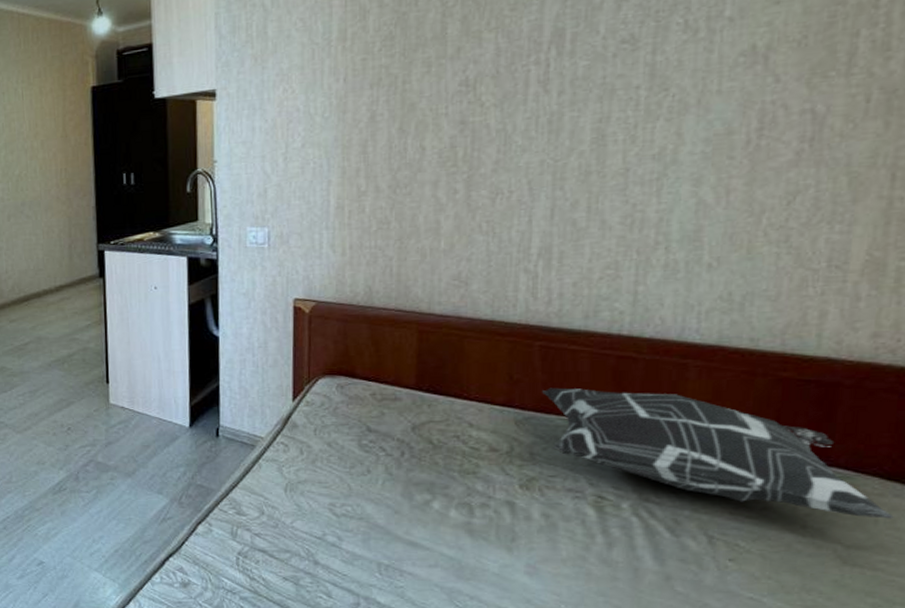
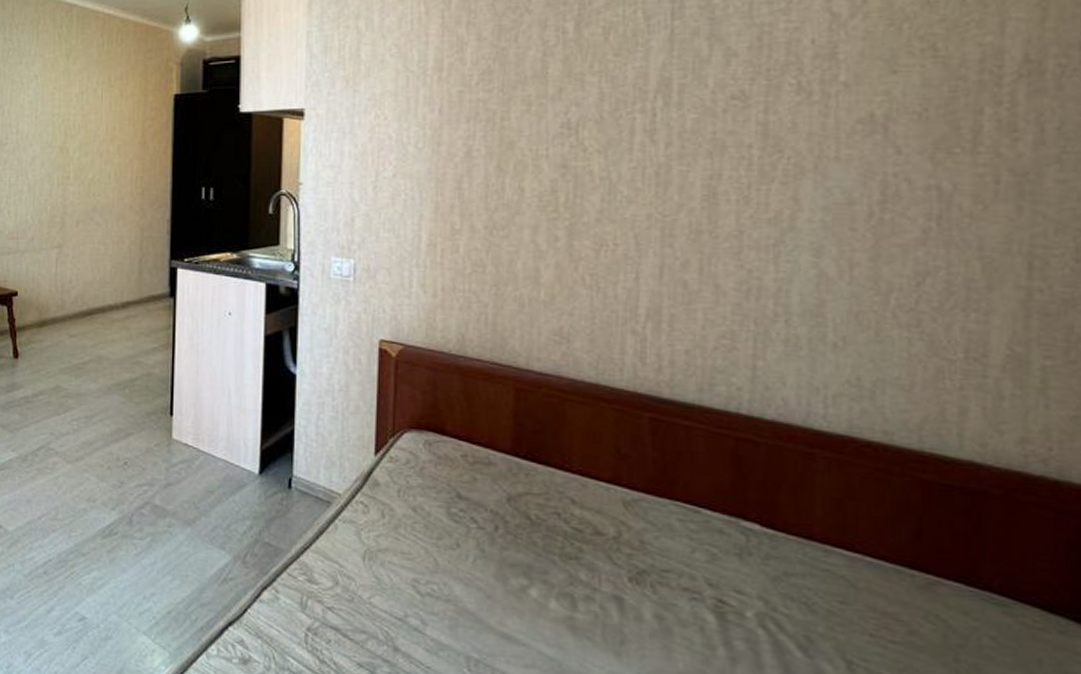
decorative pillow: present [542,387,894,519] -> none [653,467,1060,661]

